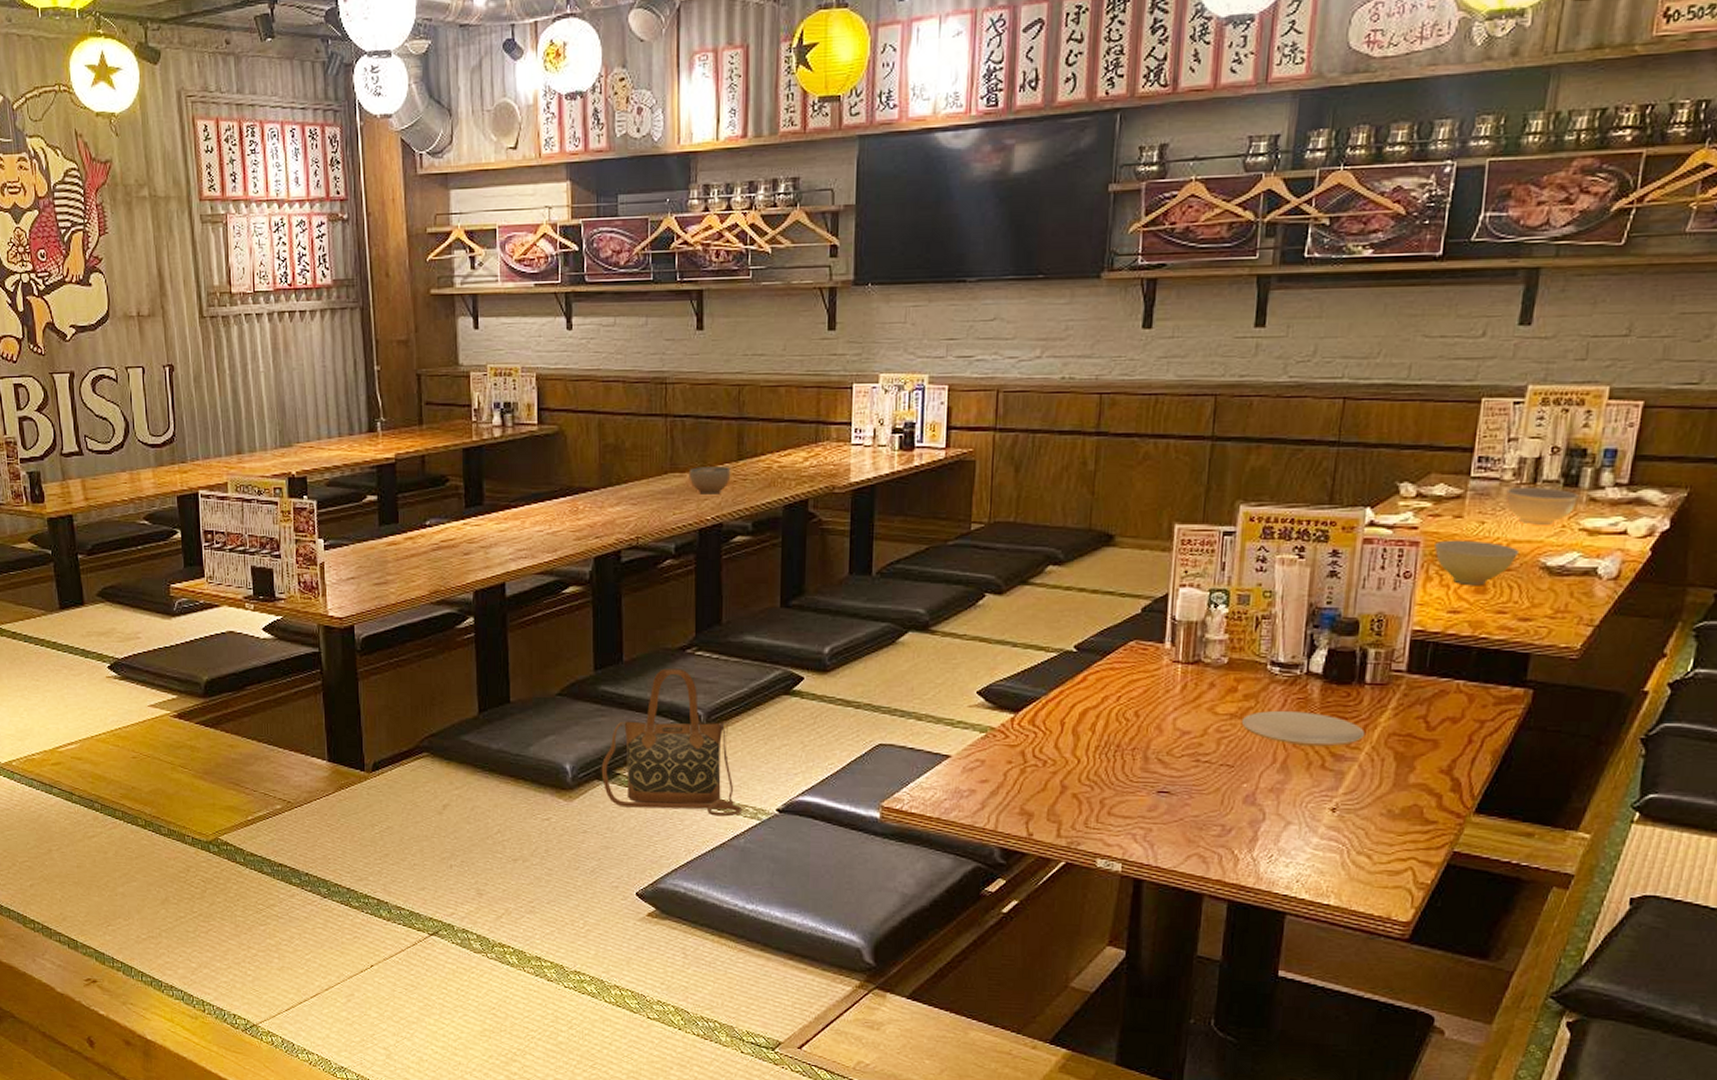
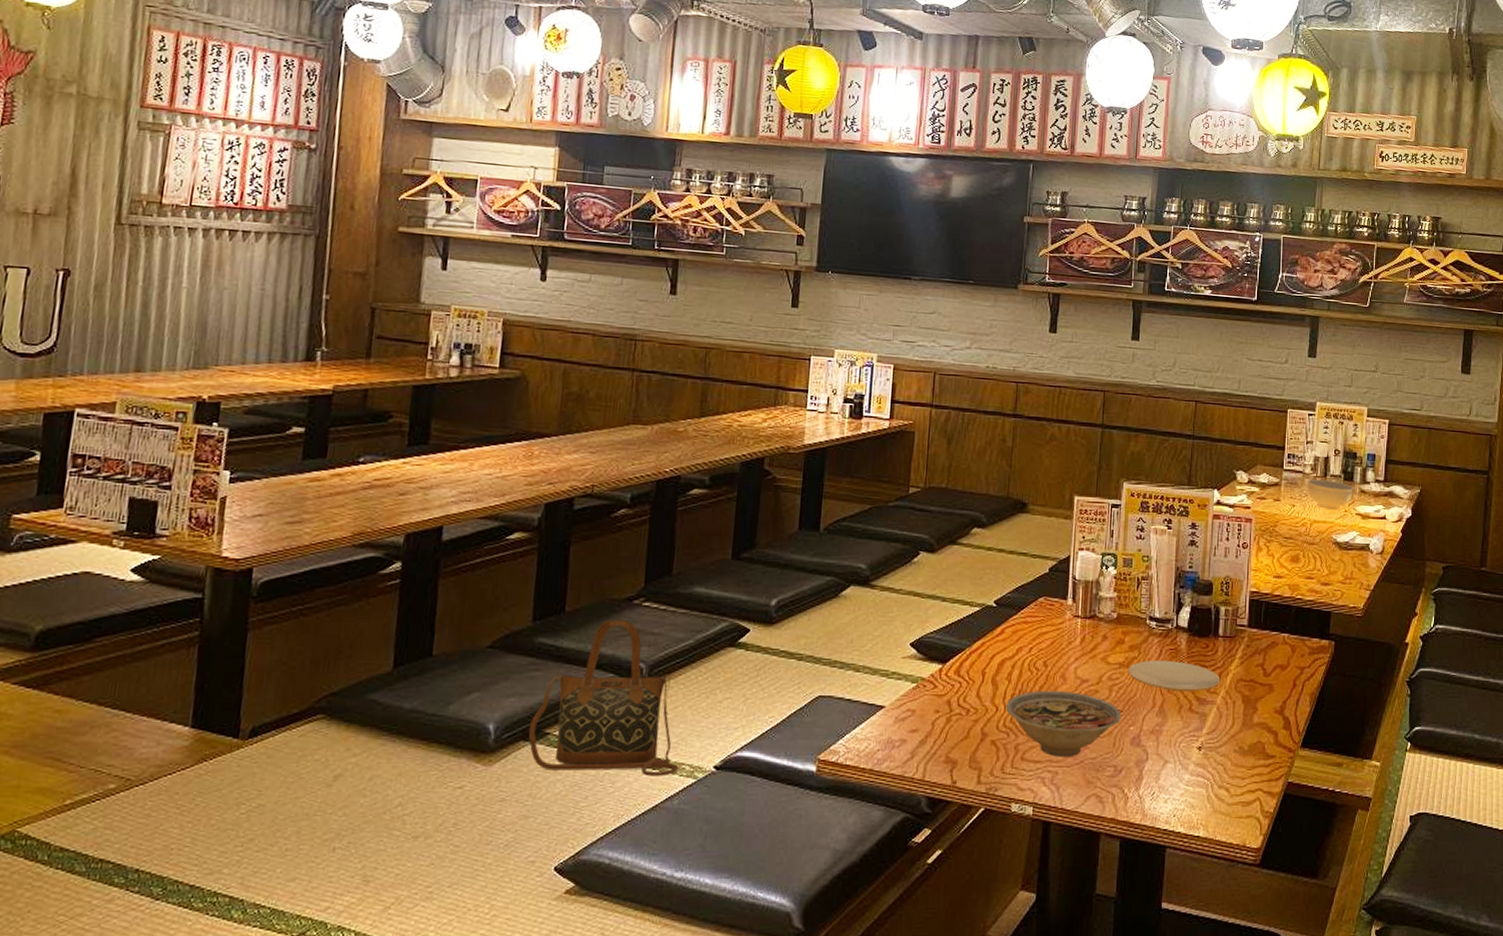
soup bowl: present [688,467,731,494] -> none [650,421,693,448]
soup bowl: none [1089,742,1232,814] -> present [1005,690,1122,757]
bowl: present [1434,540,1520,586] -> none [1262,518,1319,556]

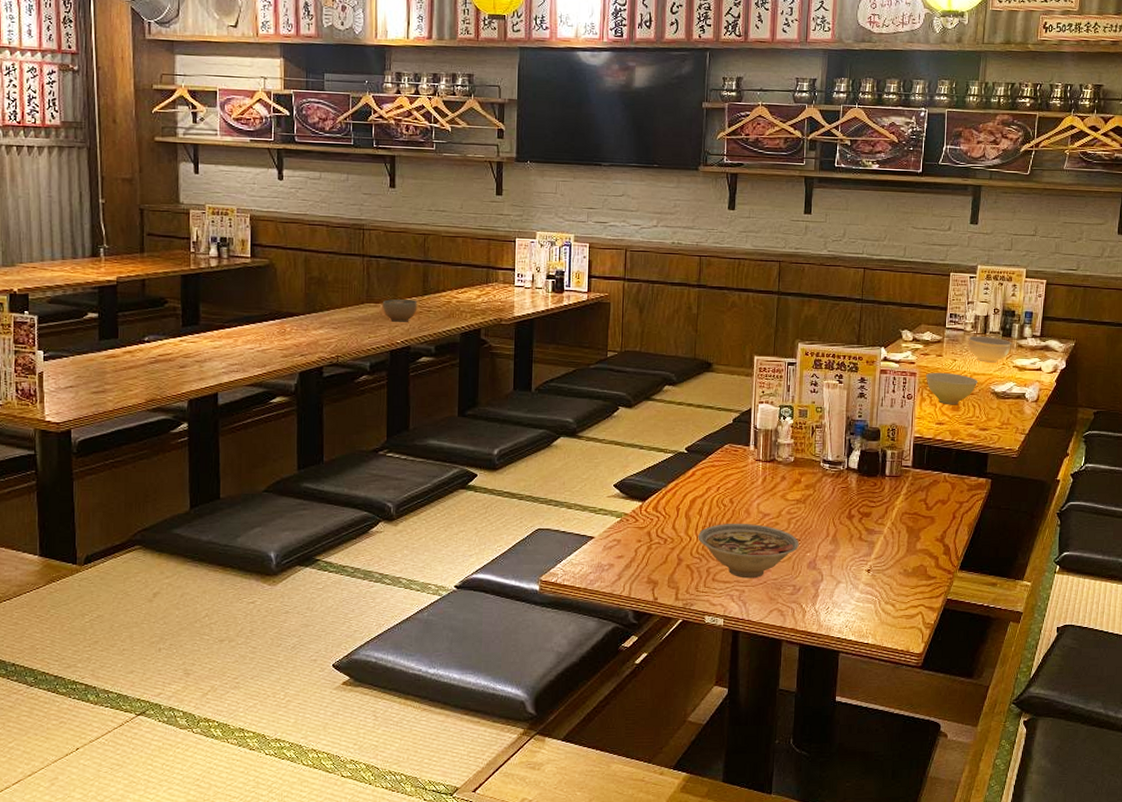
handbag: present [528,619,679,777] -> none [302,467,426,594]
soup bowl: none [650,421,693,448] -> present [382,299,418,322]
plate: present [1128,659,1221,692] -> none [804,496,888,524]
bowl: none [1262,518,1319,556] -> present [926,372,979,405]

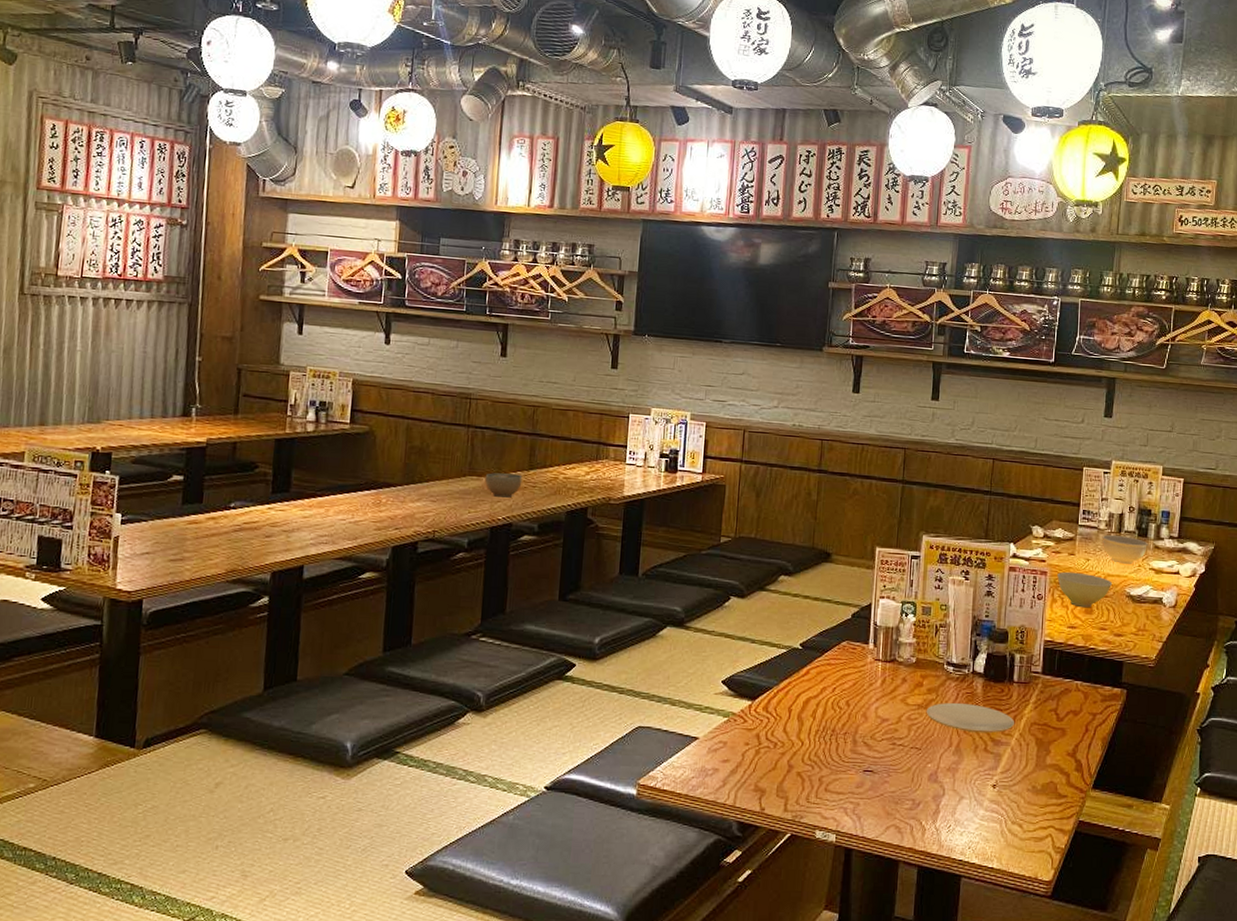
soup bowl: present [698,523,799,579] -> none [810,727,920,790]
plate: none [804,496,888,524] -> present [926,702,1015,734]

